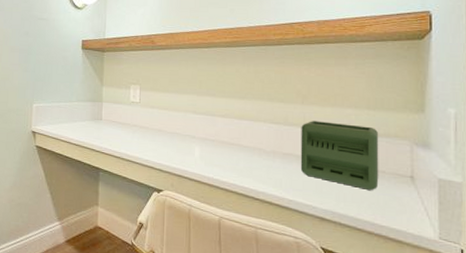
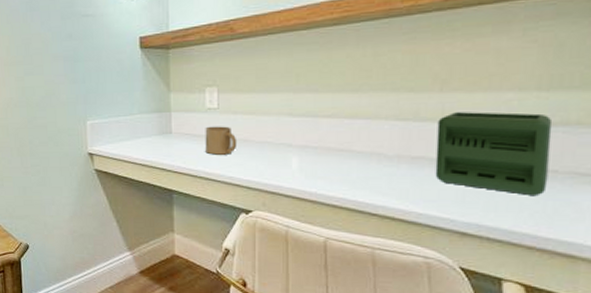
mug: none [128,116,153,141] -> present [205,126,237,155]

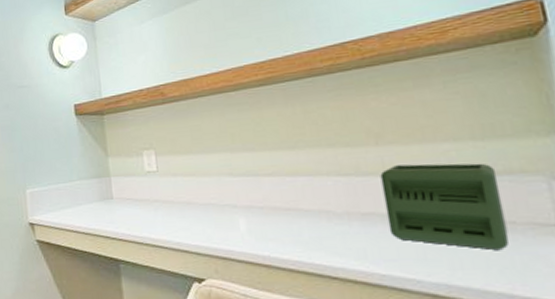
mug: present [205,126,237,155] -> none [146,189,181,220]

